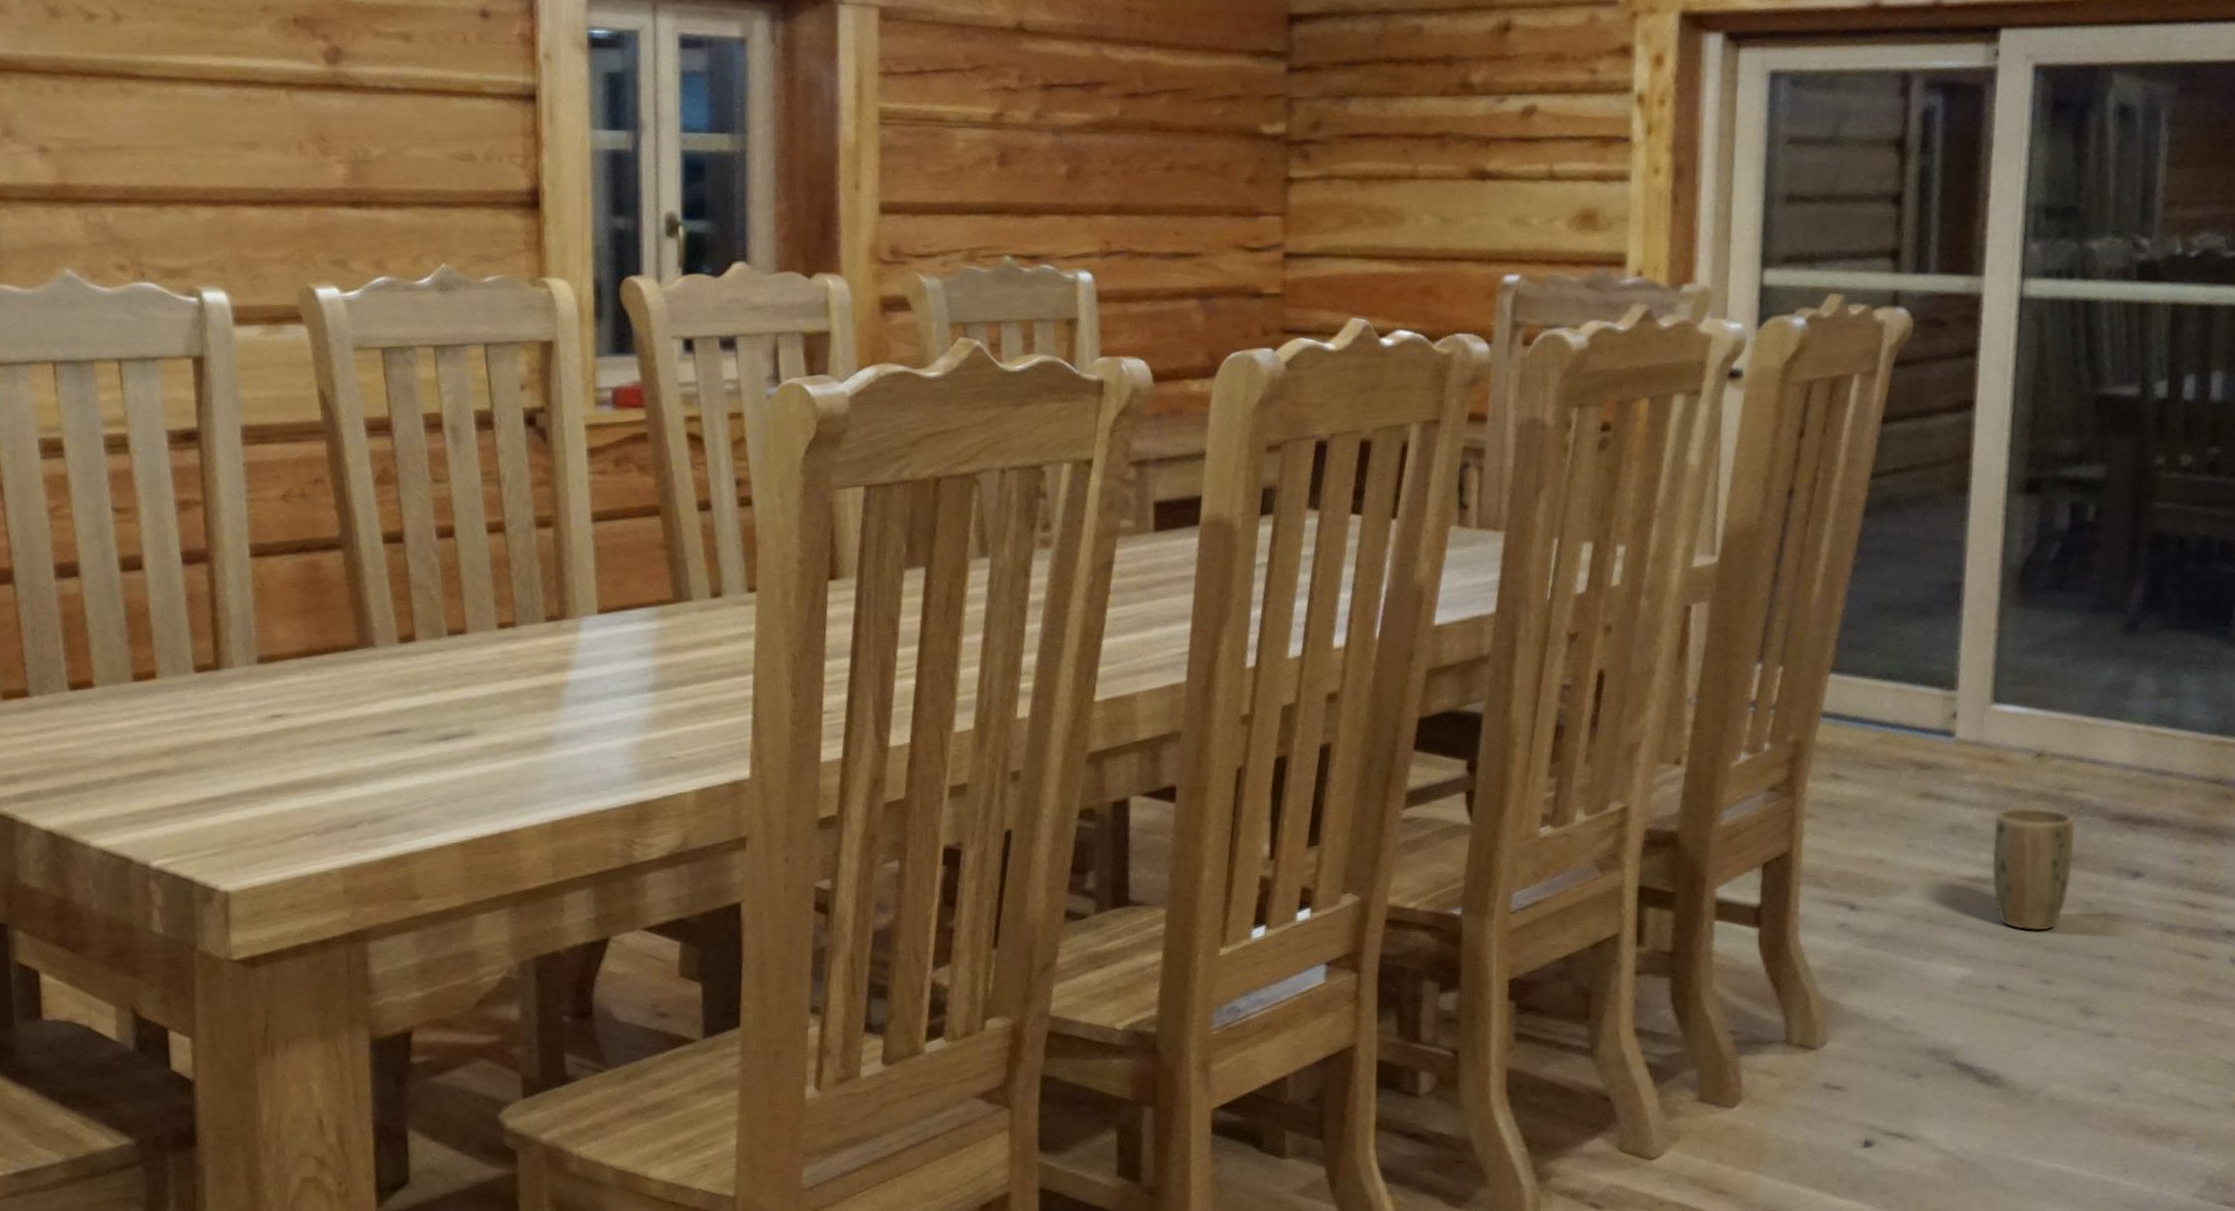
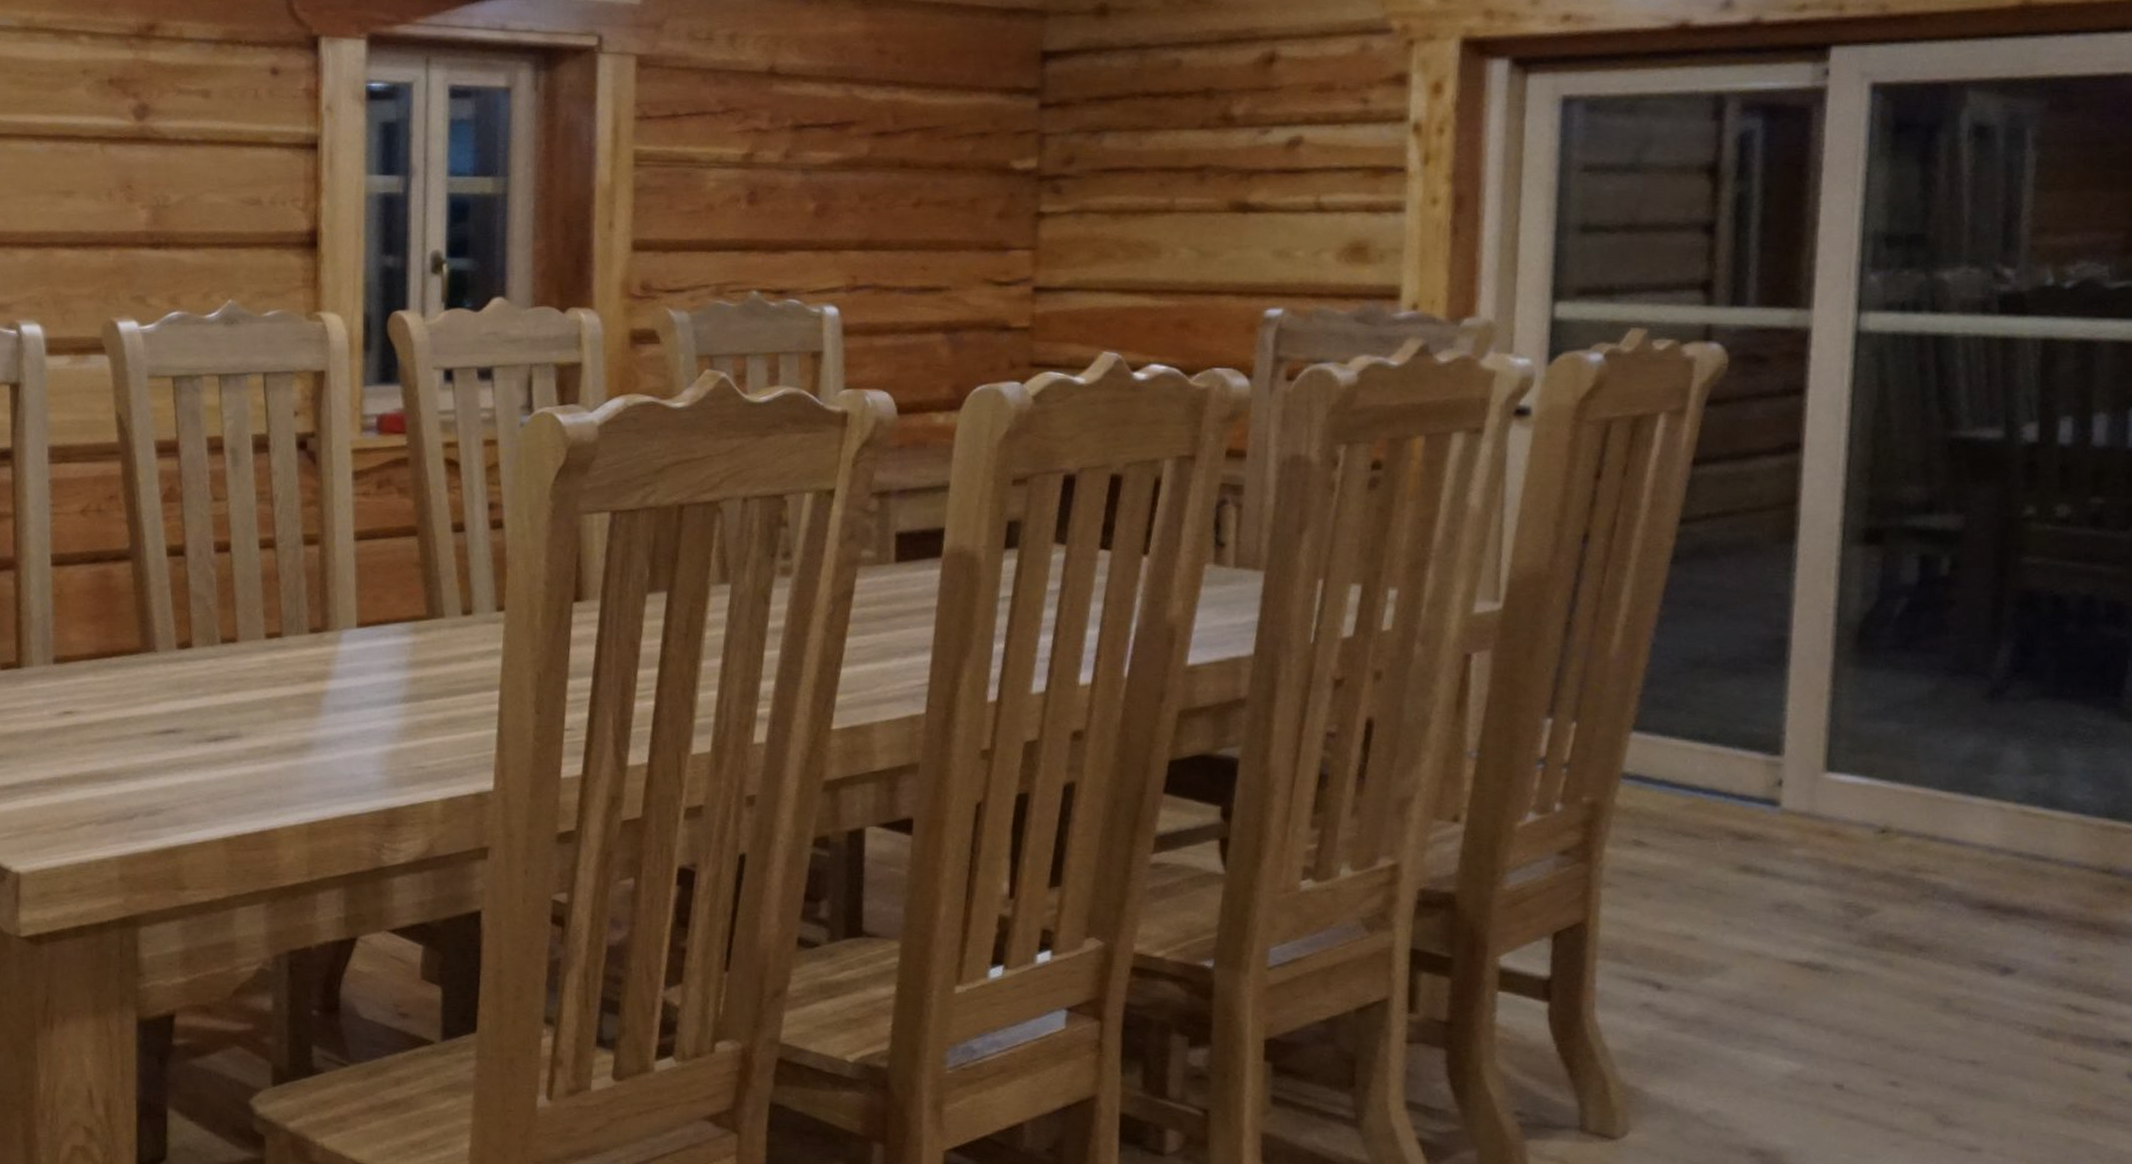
plant pot: present [1991,807,2075,931] -> none [1826,887,1929,1027]

